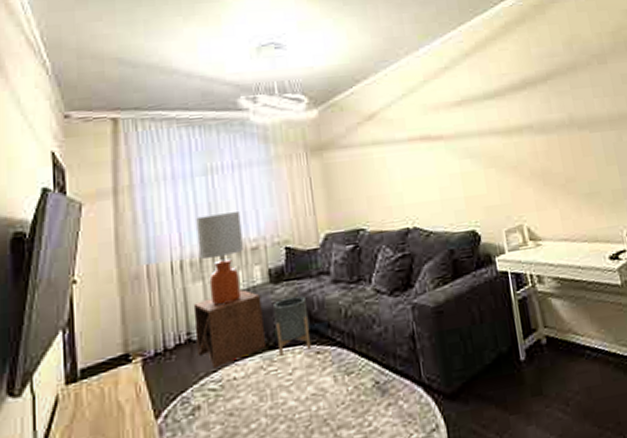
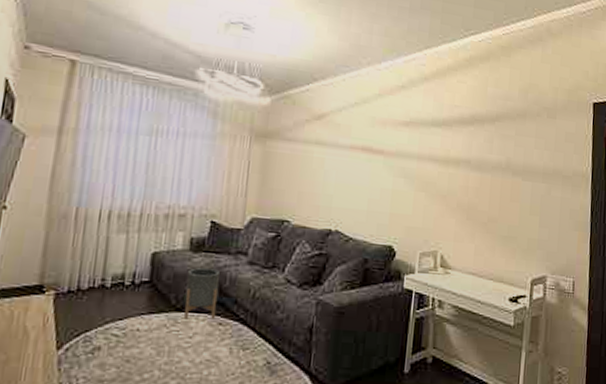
side table: present [193,289,267,369] -> none [108,250,178,317]
lamp: present [196,212,243,306] -> none [127,173,176,261]

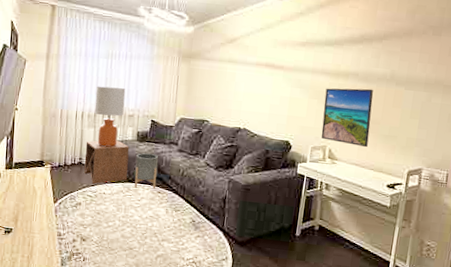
side table: none [108,250,178,317] -> present [84,140,129,184]
lamp: none [127,173,176,261] -> present [94,86,126,147]
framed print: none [430,178,489,252] -> present [321,88,374,148]

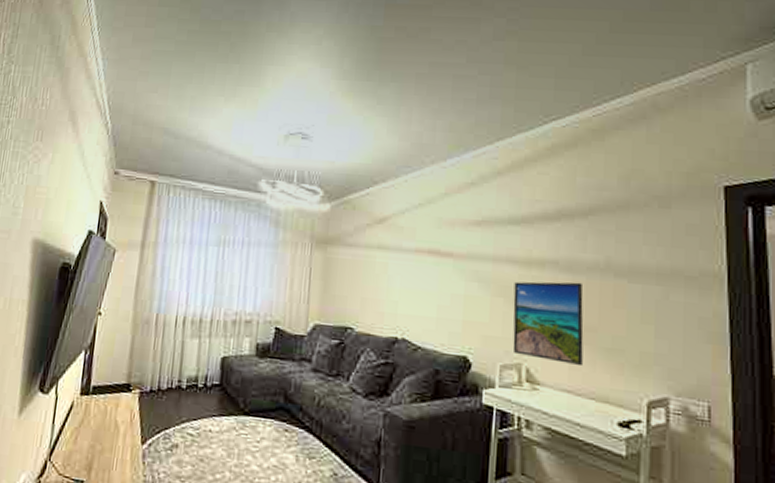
side table: present [84,140,129,184] -> none [184,355,246,418]
lamp: present [94,86,126,147] -> none [199,282,242,365]
planter: present [134,153,158,189] -> none [252,373,285,425]

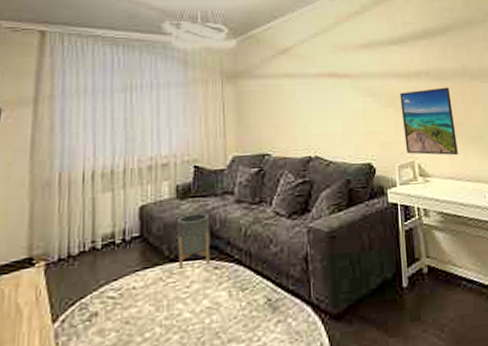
planter: none [252,373,285,425] -> present [178,213,211,269]

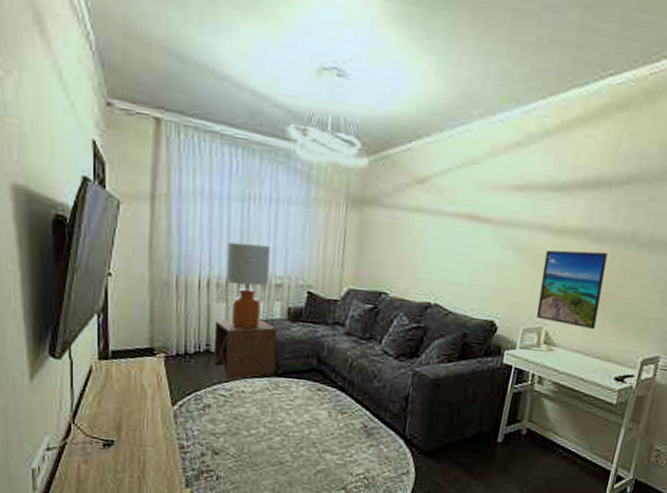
side table: none [100,203,168,278] -> present [213,319,277,380]
lamp: none [110,129,154,217] -> present [225,242,271,329]
planter: present [178,213,211,269] -> none [285,337,318,385]

